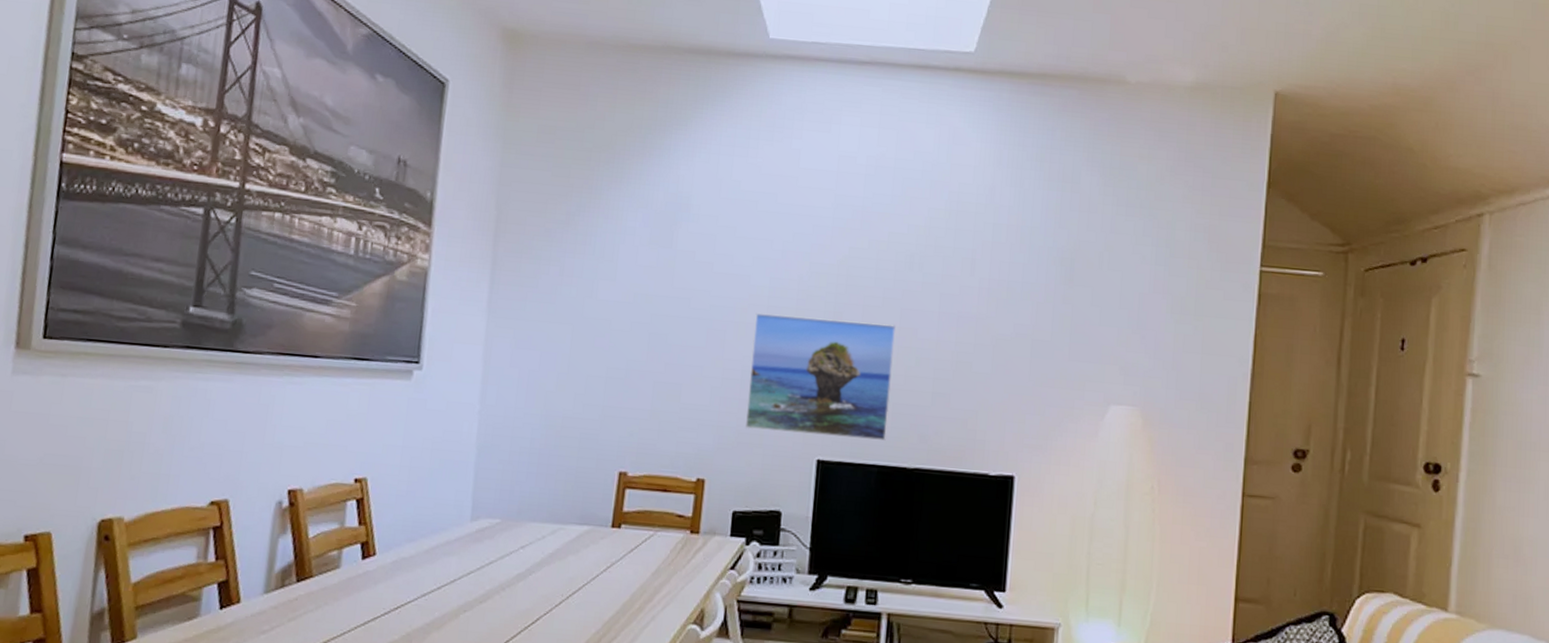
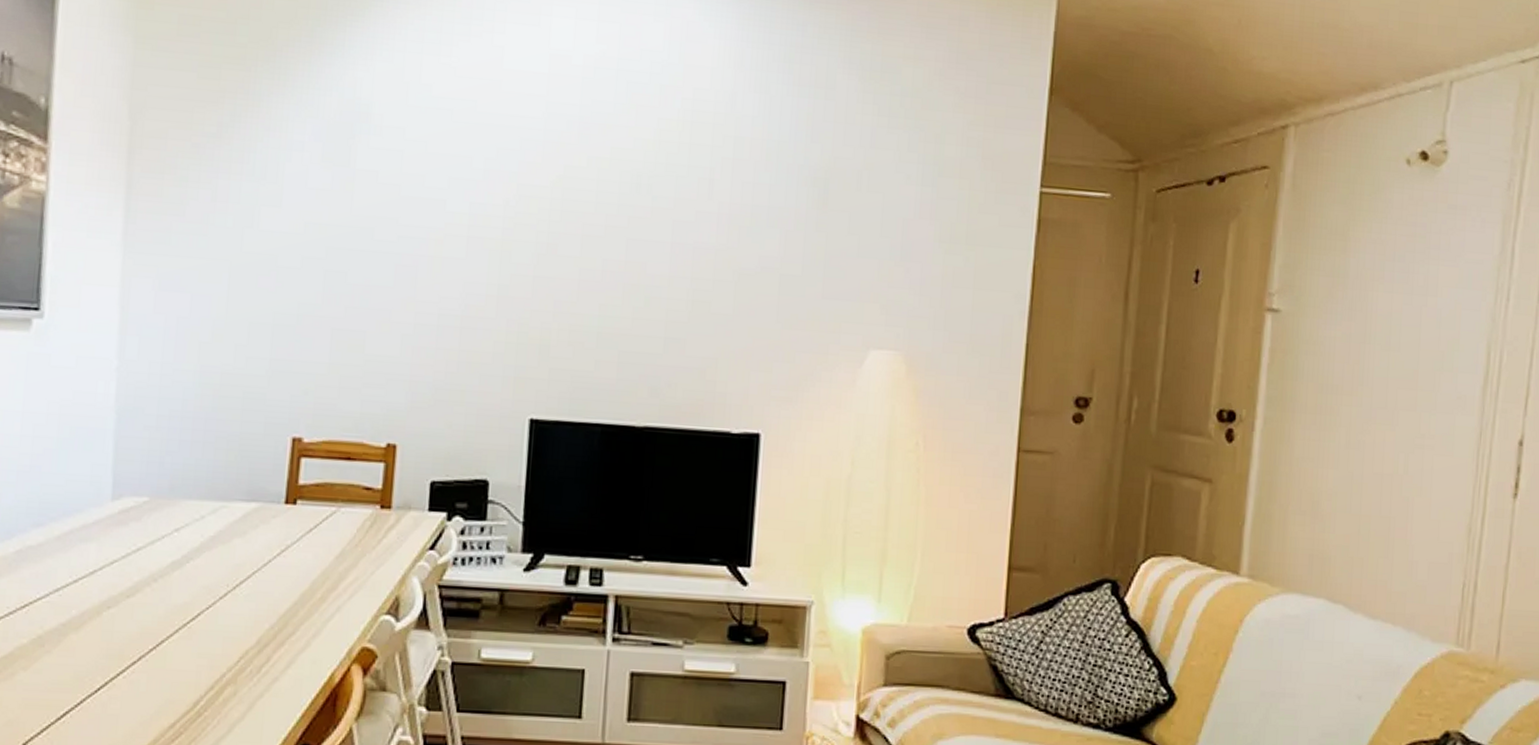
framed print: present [746,312,896,440] -> none [444,245,621,395]

